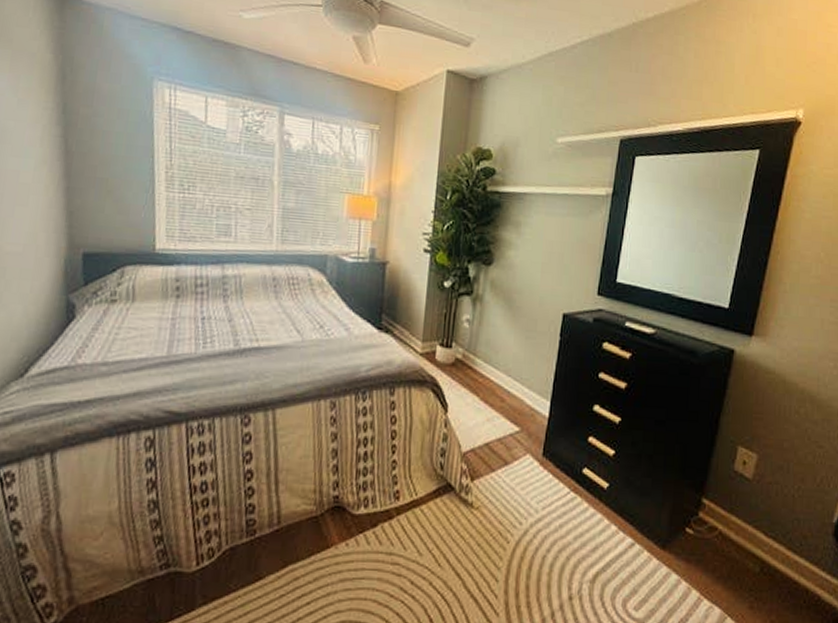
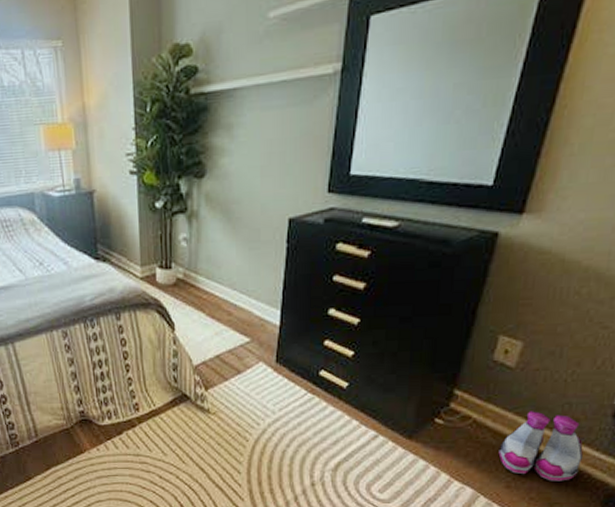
boots: none [742,525,812,603] -> present [498,411,583,481]

